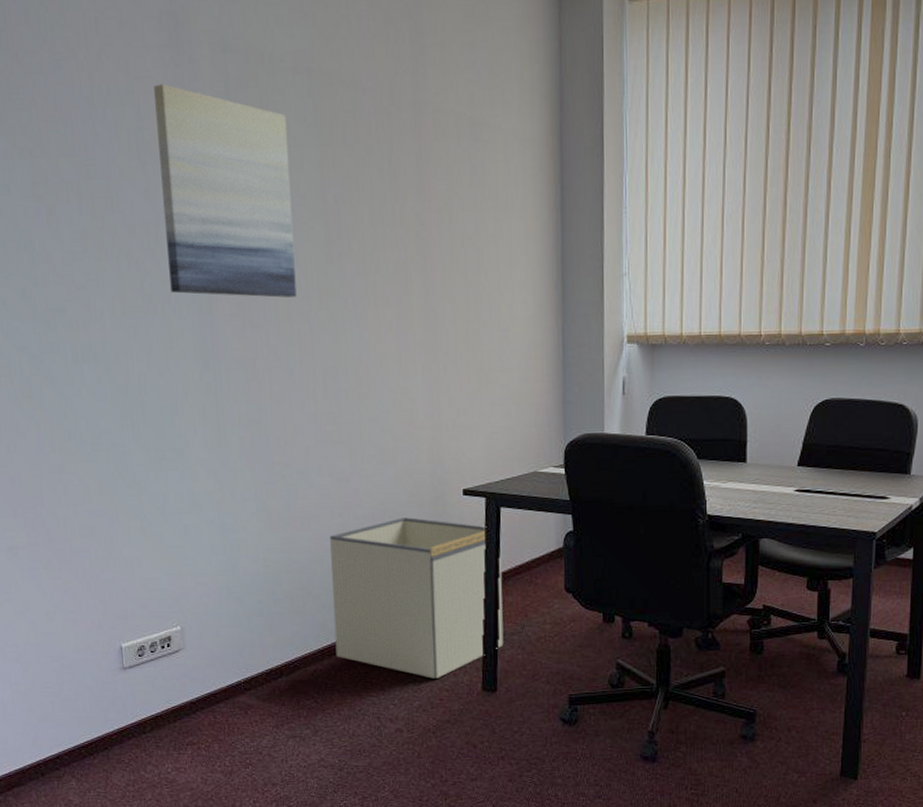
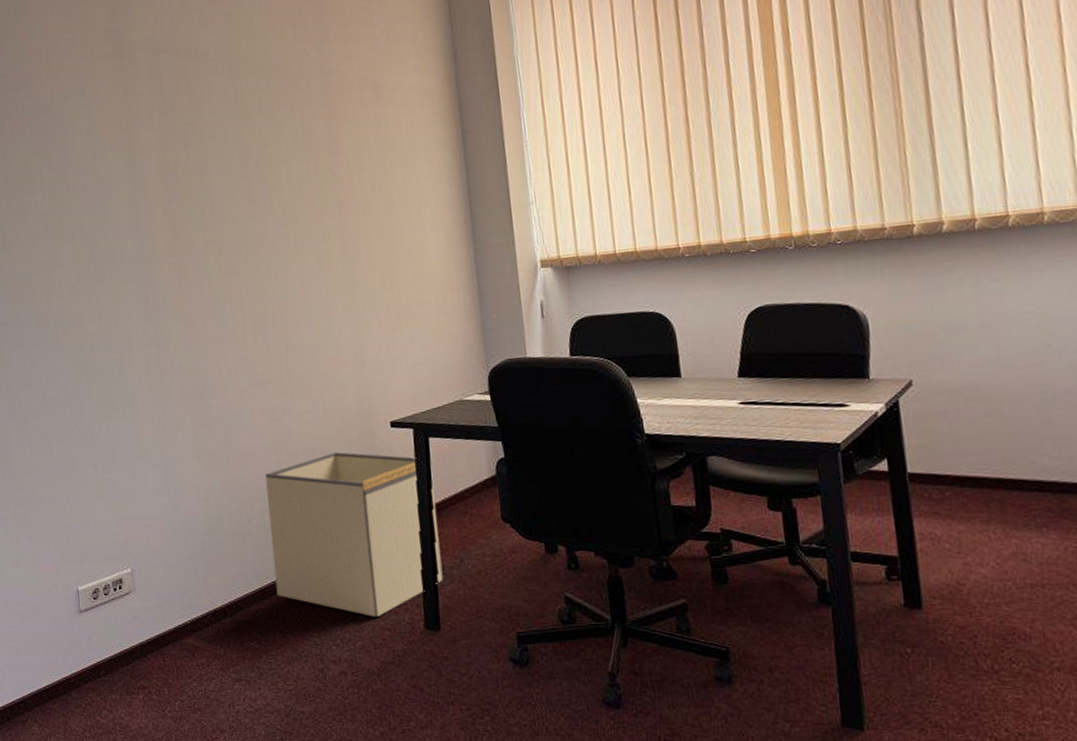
wall art: present [154,84,297,298] -> none [101,86,226,260]

